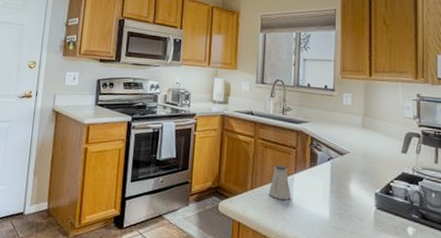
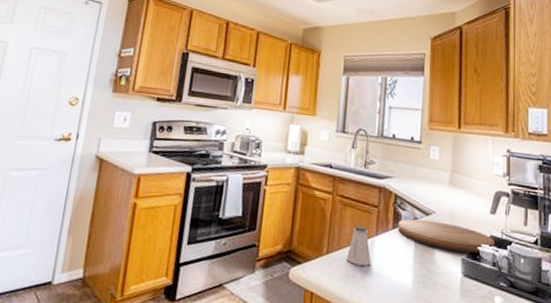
cutting board: none [315,158,406,189] -> present [398,219,494,254]

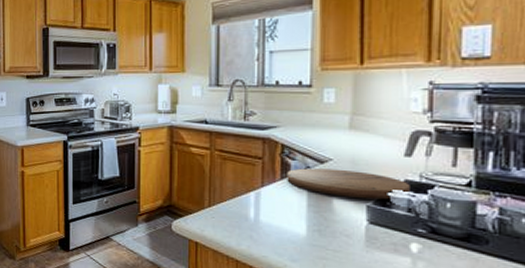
saltshaker: present [346,226,372,266] -> none [229,179,258,217]

